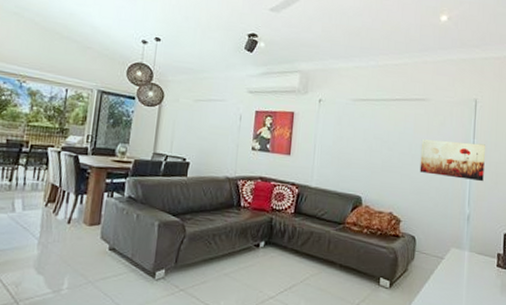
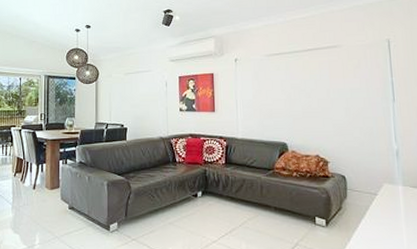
wall art: present [419,139,485,182] -> none [338,81,408,118]

